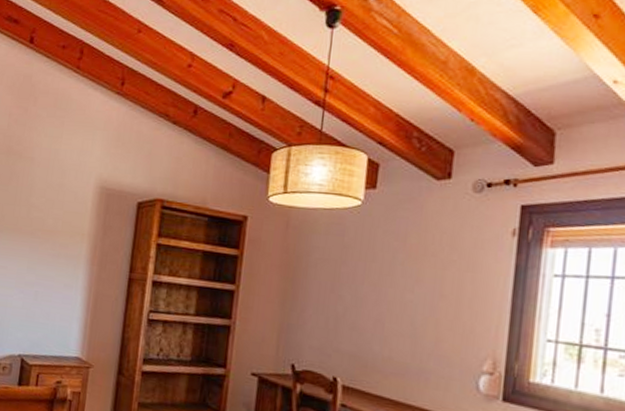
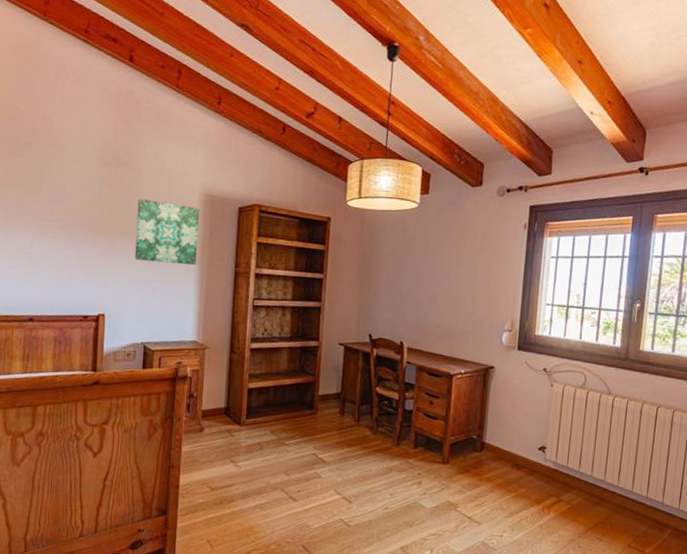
wall art: none [18,191,94,268] -> present [134,198,200,265]

